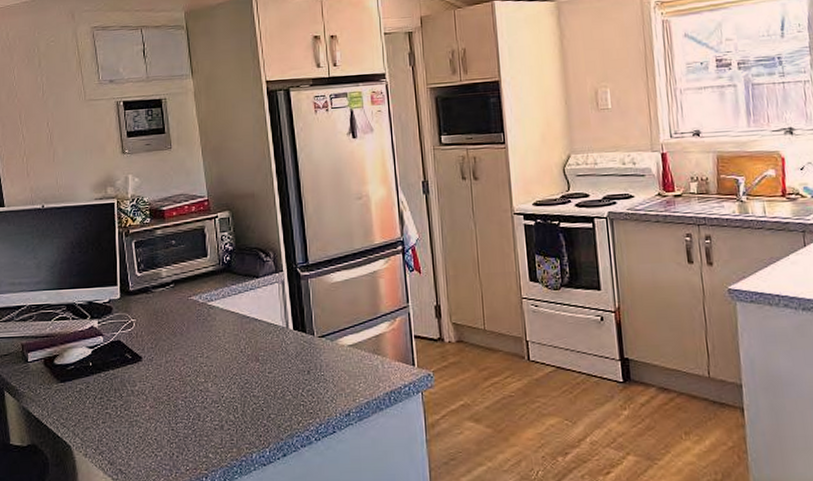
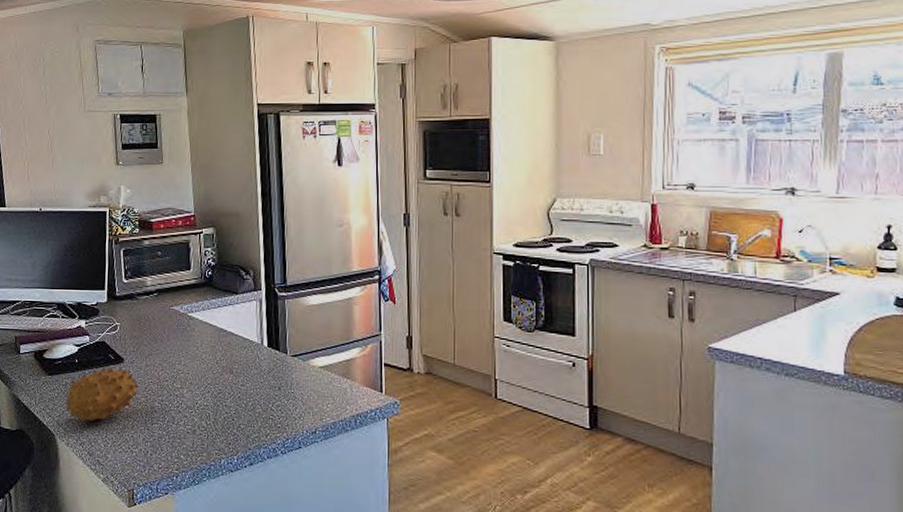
fruit: none [81,366,160,431] -> present [65,367,139,423]

